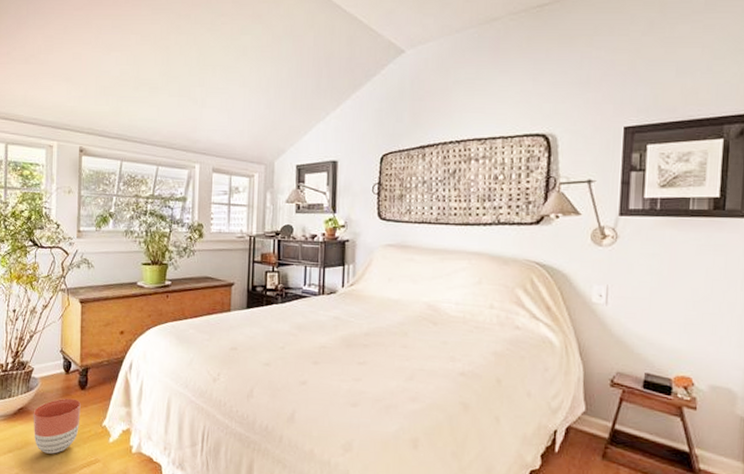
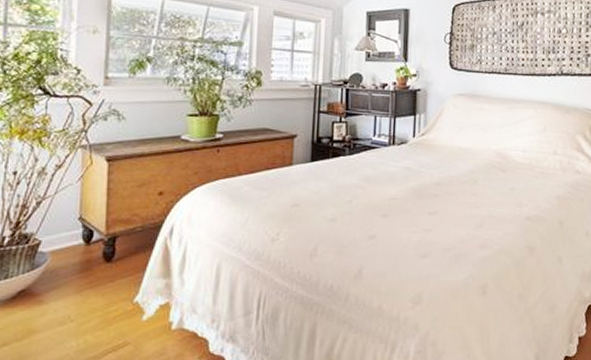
planter: present [33,398,81,454] -> none [39,273,106,342]

